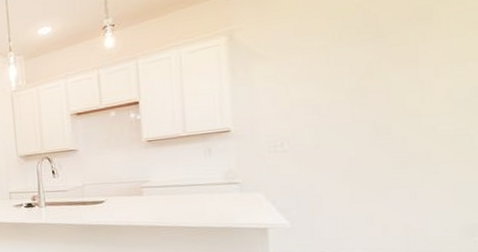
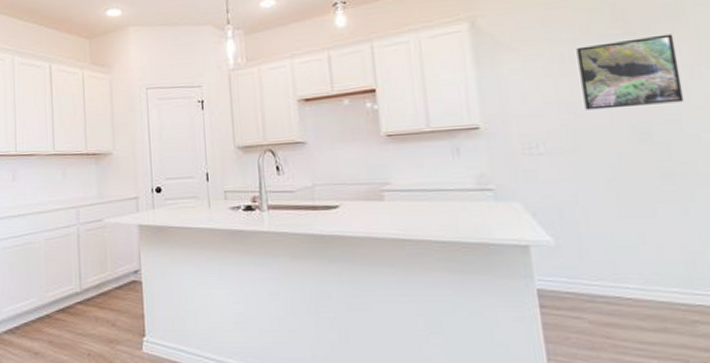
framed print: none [327,35,426,111] -> present [576,34,684,111]

